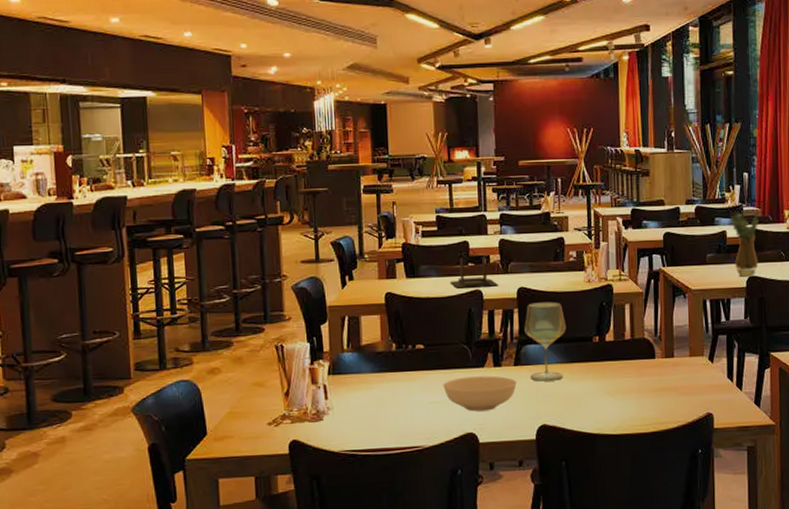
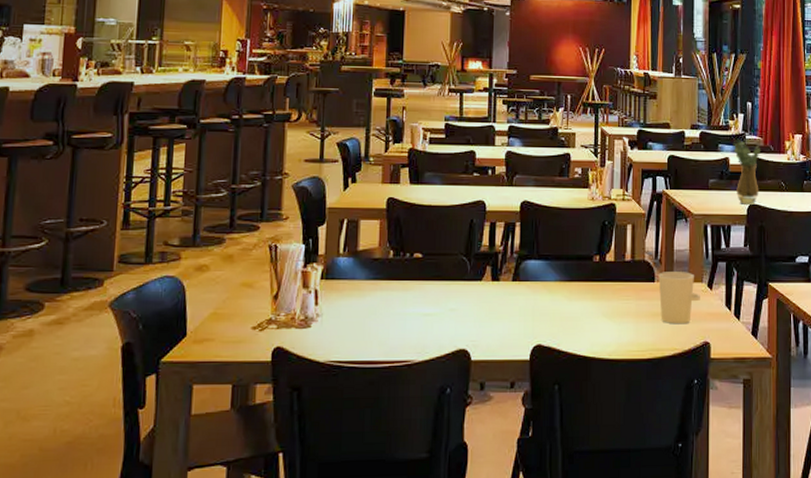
bowl: present [443,375,517,412] -> none [438,290,514,327]
napkin holder: present [451,257,499,289] -> none [454,167,503,198]
wine glass: present [524,302,567,382] -> none [525,217,568,299]
cup: none [658,347,702,398] -> present [658,272,700,325]

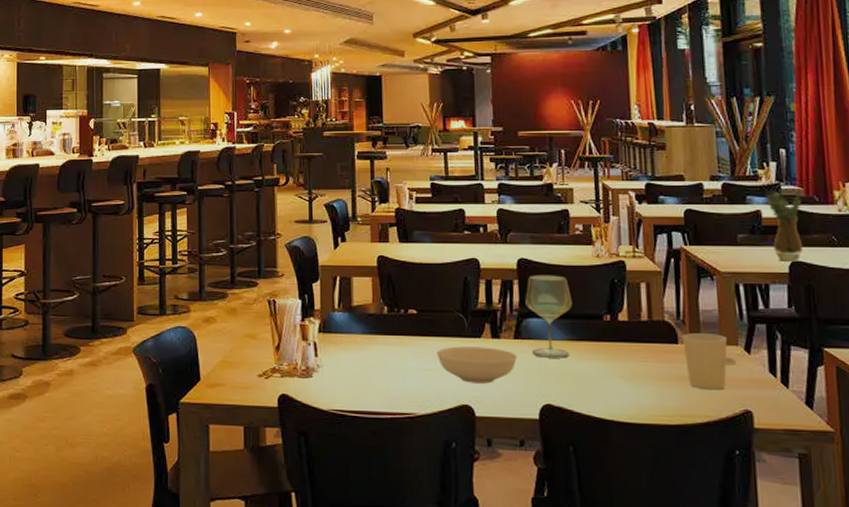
bowl: none [438,290,514,327] -> present [436,346,517,384]
wine glass: none [525,217,568,299] -> present [525,275,573,358]

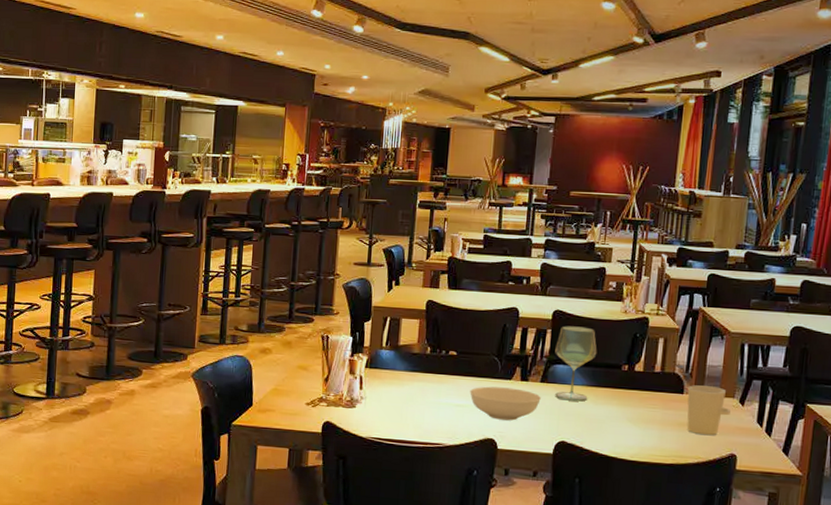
vase: present [764,189,804,261] -> none [780,259,813,327]

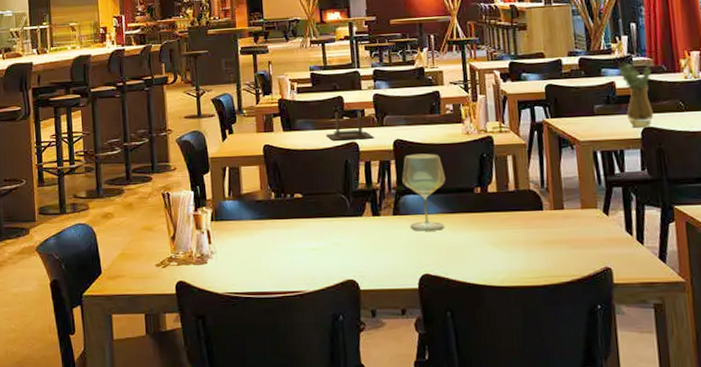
bowl: present [470,386,541,421] -> none [322,224,396,259]
napkin holder: none [490,276,536,306] -> present [326,111,375,141]
cup: present [687,385,731,436] -> none [546,199,596,251]
vase: none [780,259,813,327] -> present [617,61,654,128]

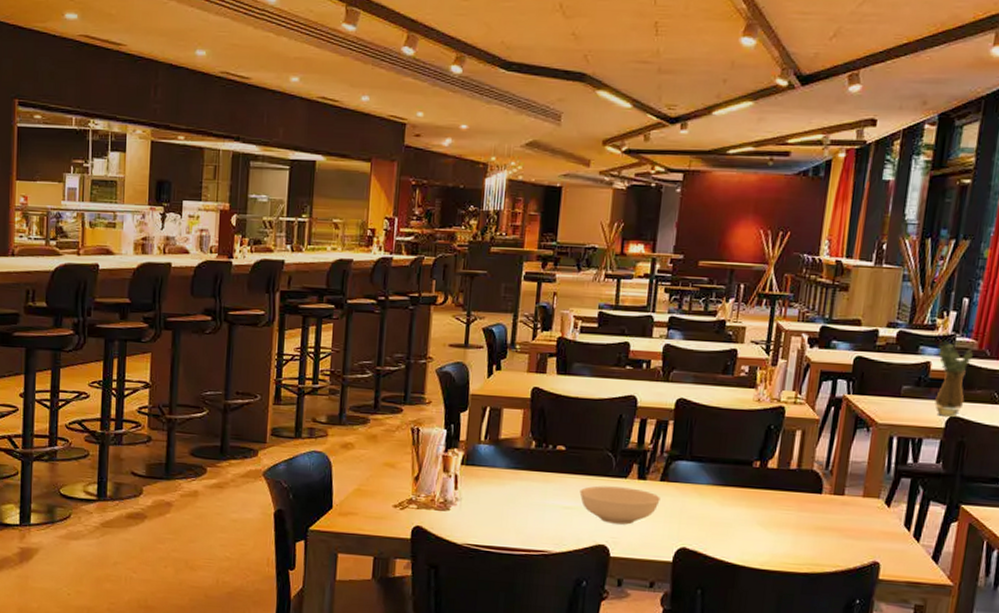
bowl: none [322,224,396,259] -> present [579,486,660,525]
napkin holder: present [326,111,375,141] -> none [604,359,657,394]
wine glass: present [402,153,446,231] -> none [676,416,726,503]

